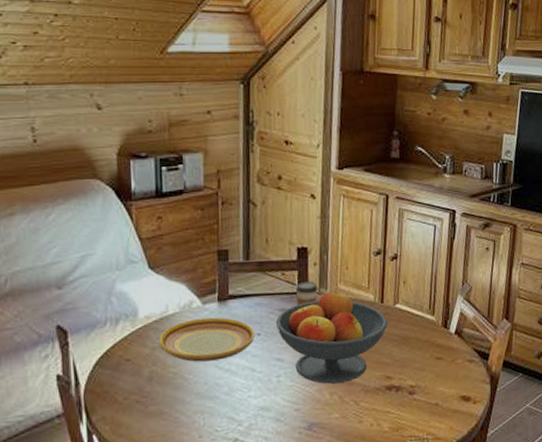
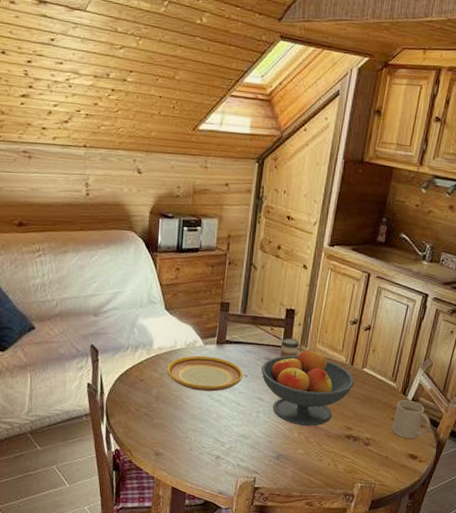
mug: none [438,333,480,379] -> present [392,399,431,439]

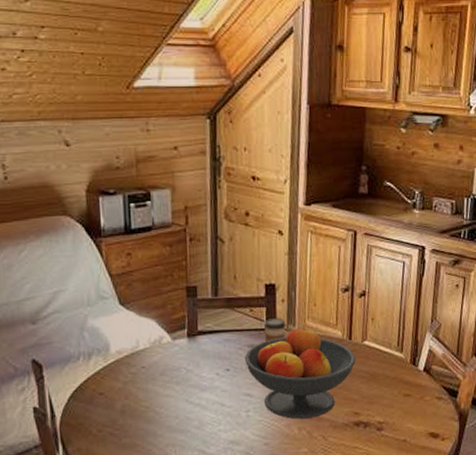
plate: present [166,355,244,392] -> none [130,352,225,396]
mug: present [392,399,431,439] -> none [406,370,449,416]

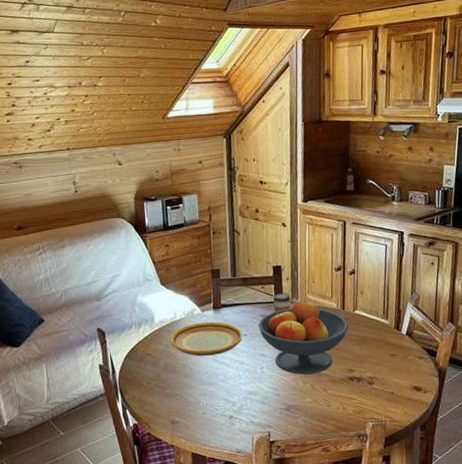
plate: none [130,352,225,396] -> present [170,321,243,356]

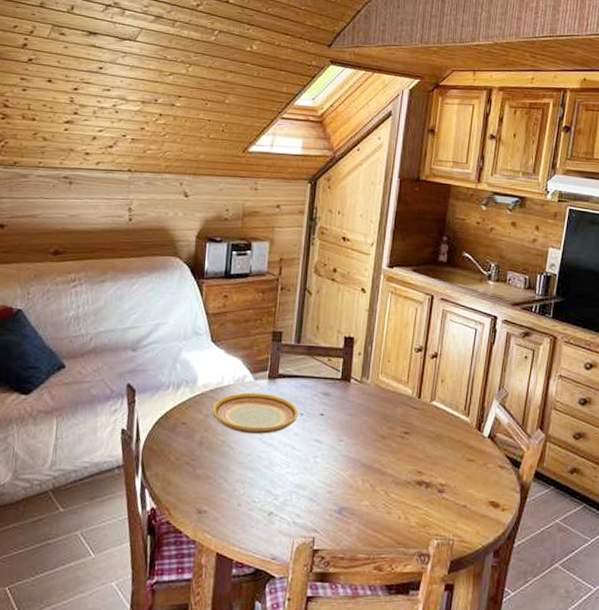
fruit bowl: present [258,299,349,375] -> none [318,380,423,471]
coffee cup: present [272,293,291,313] -> none [339,370,360,392]

